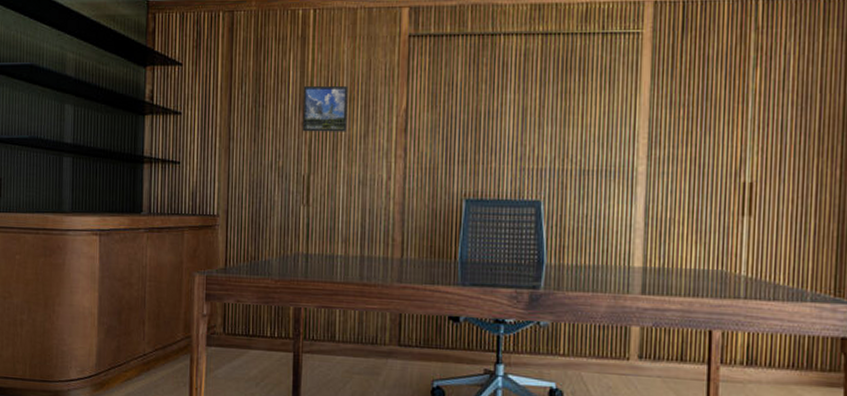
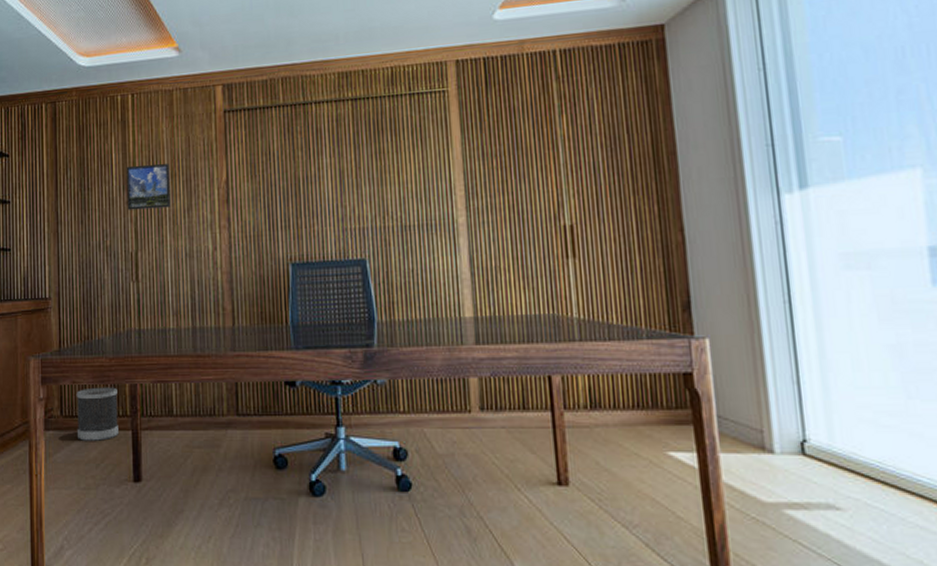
wastebasket: none [238,307,281,361] -> present [76,387,119,441]

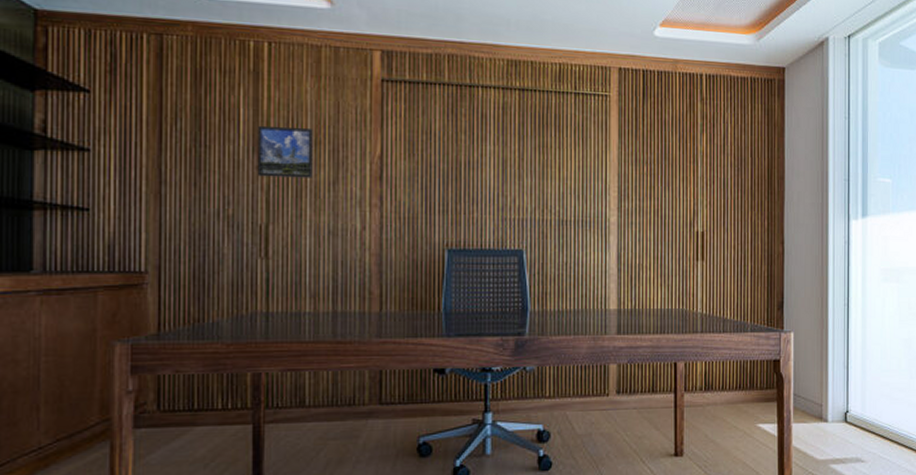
wastebasket: present [76,387,119,441] -> none [179,376,236,438]

